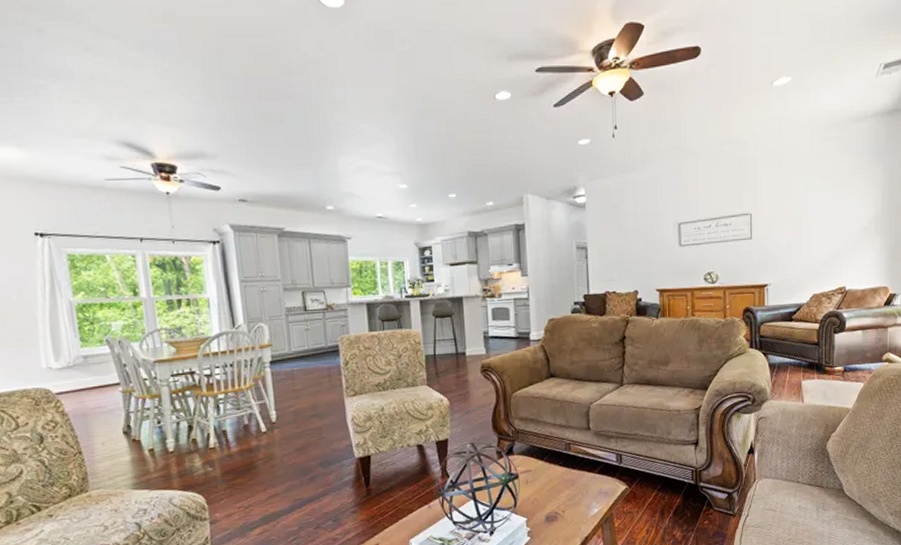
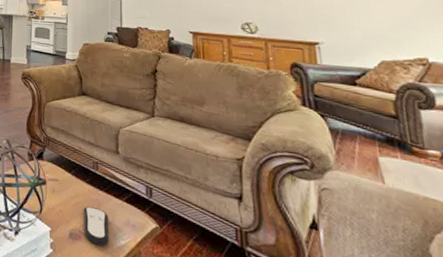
remote control: none [557,486,583,520] -> present [83,206,109,246]

